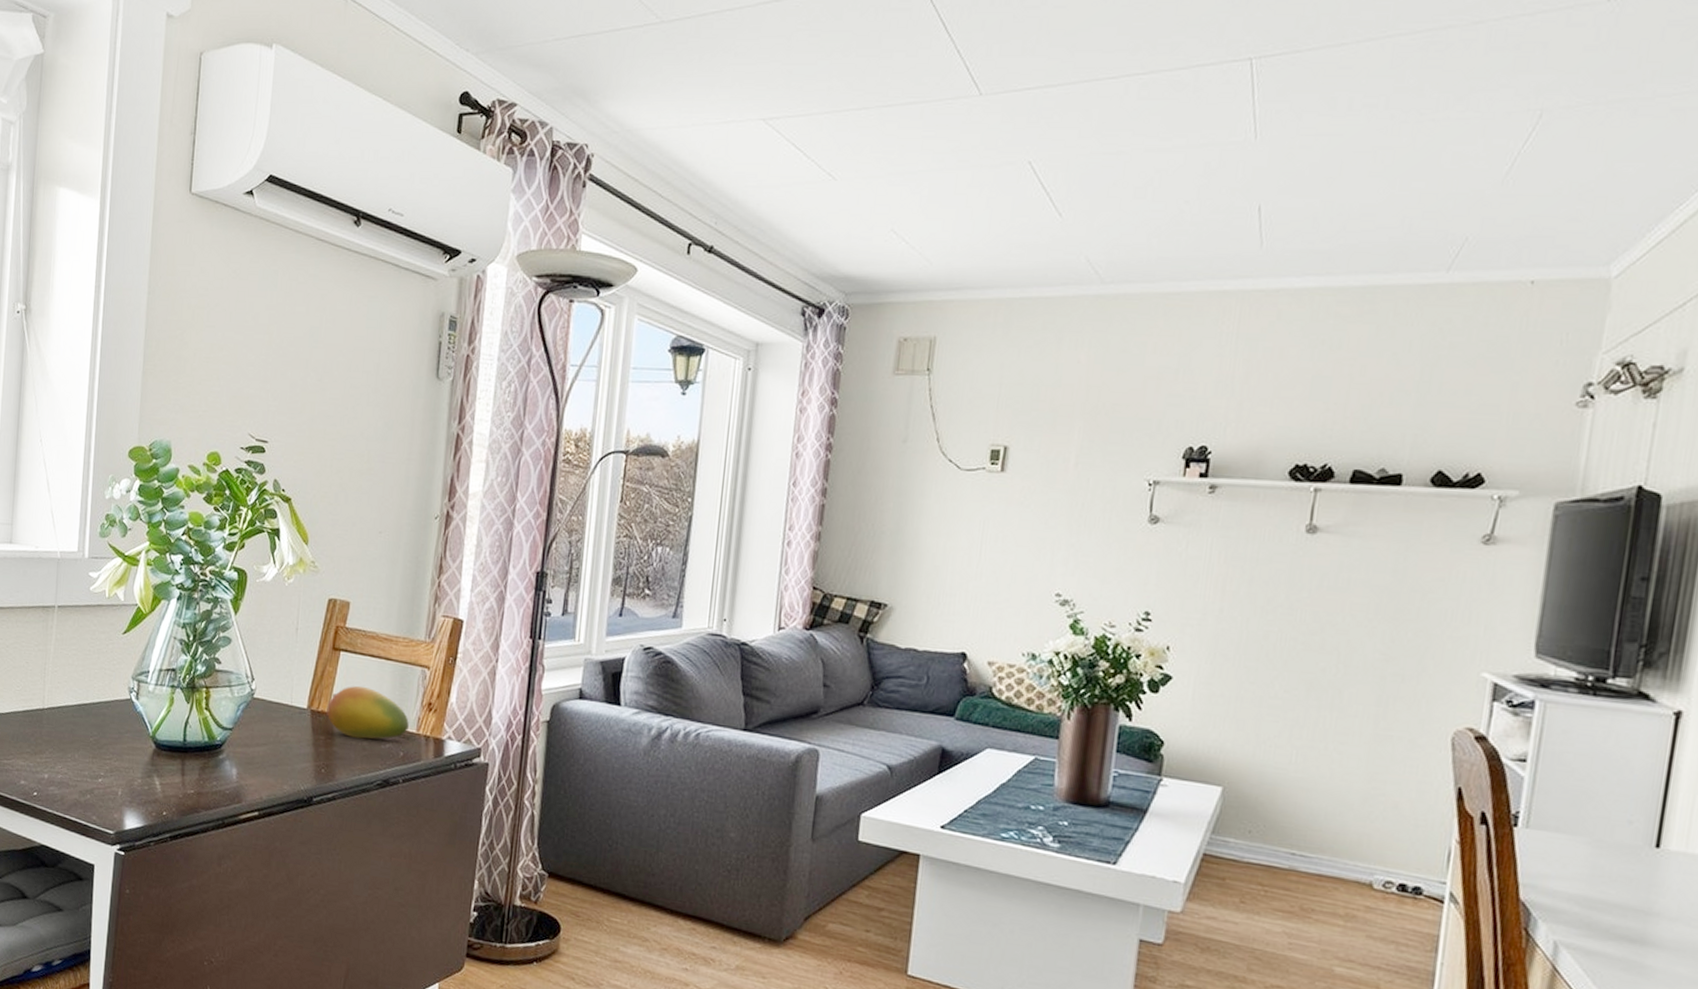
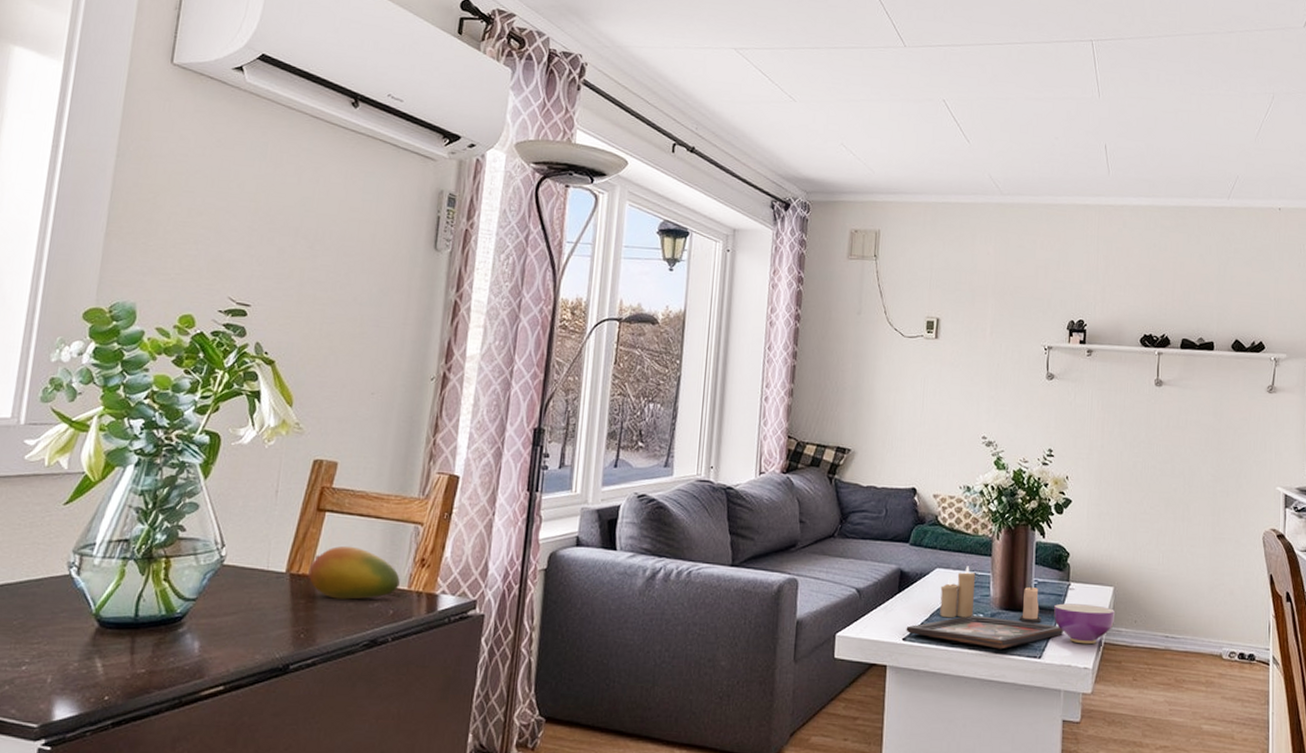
decorative tray: none [945,806,1148,850] -> present [906,615,1063,650]
candle: none [988,748,1037,809] -> present [940,566,976,618]
candle: none [1090,776,1120,823] -> present [1019,585,1041,624]
bowl: none [1136,801,1223,854] -> present [1054,603,1116,645]

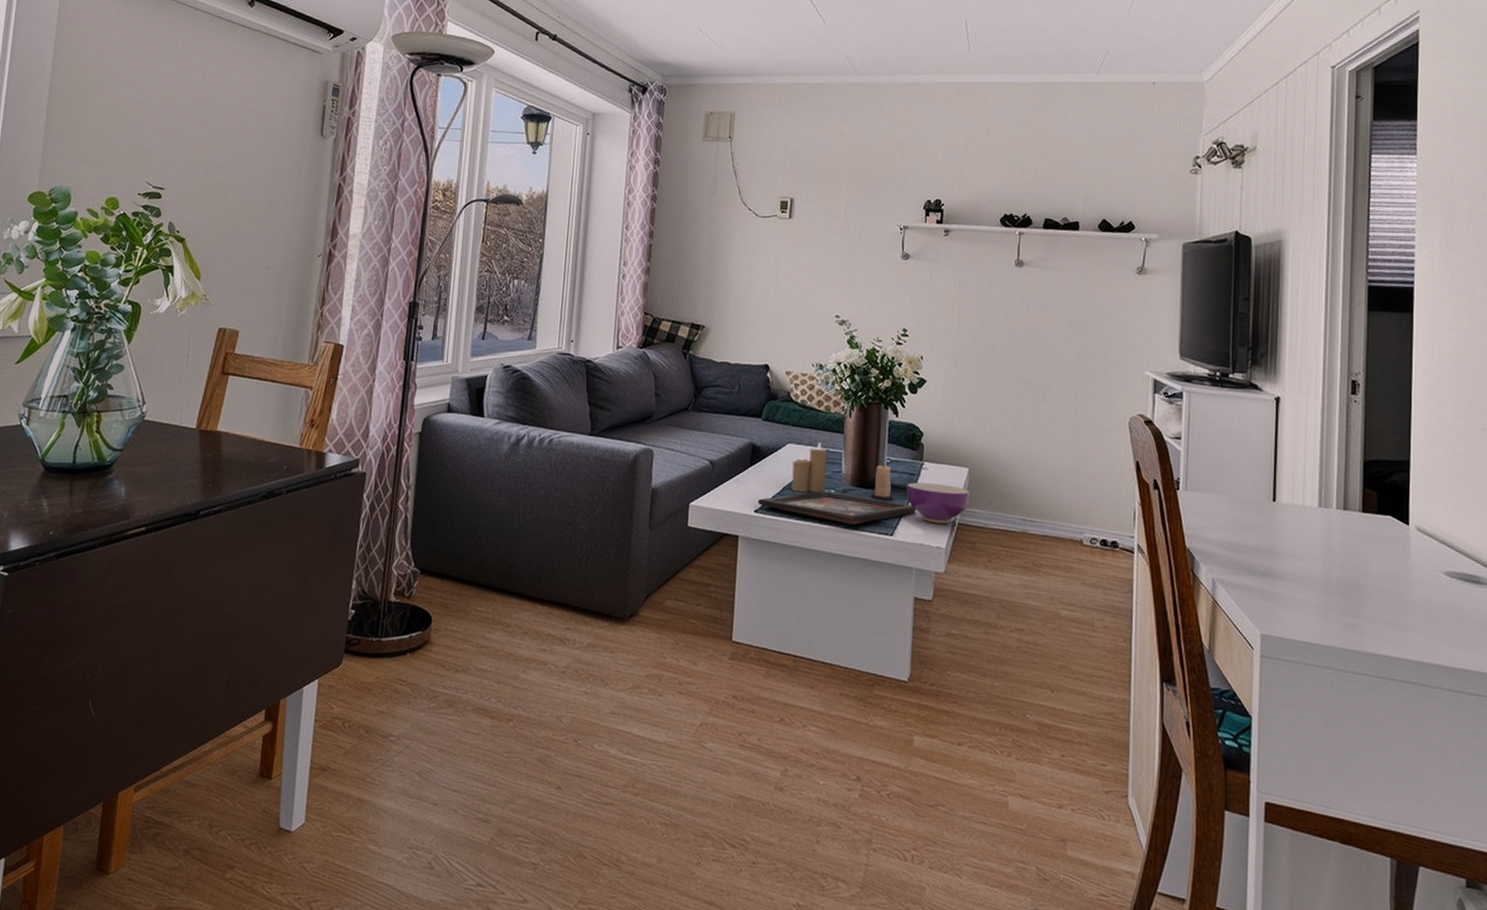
fruit: present [308,546,400,600] -> none [214,406,293,455]

